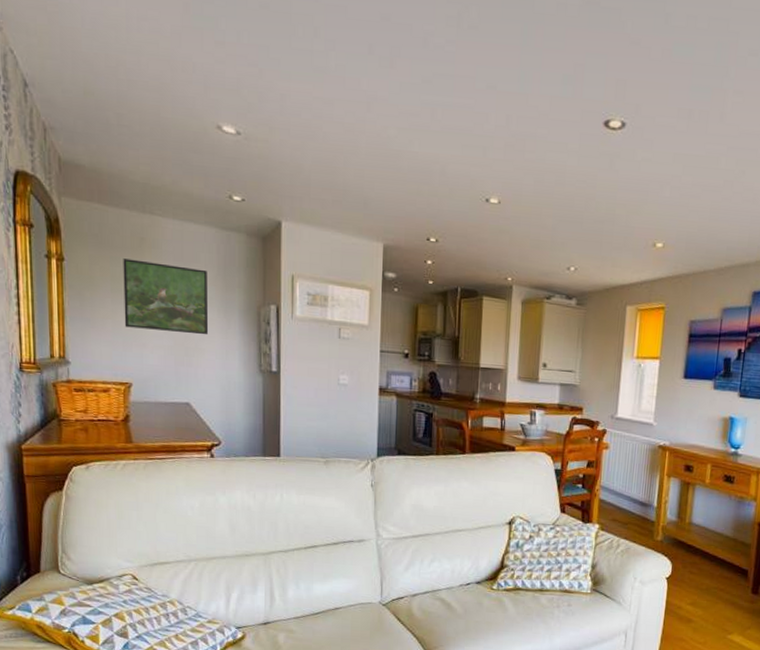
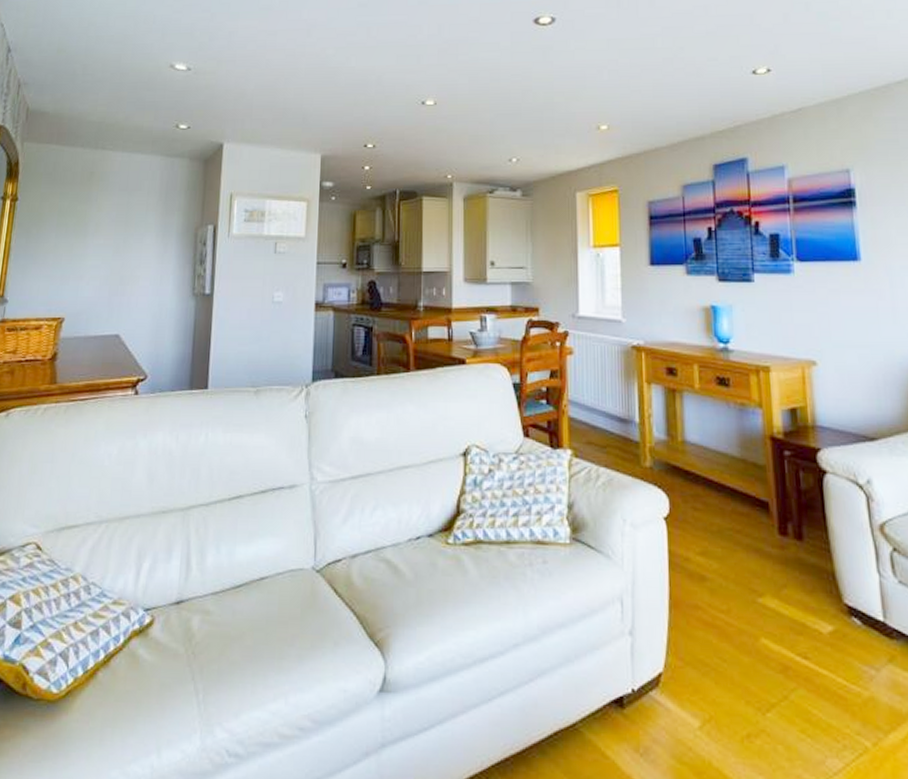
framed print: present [123,258,209,335] -> none [65,193,149,262]

